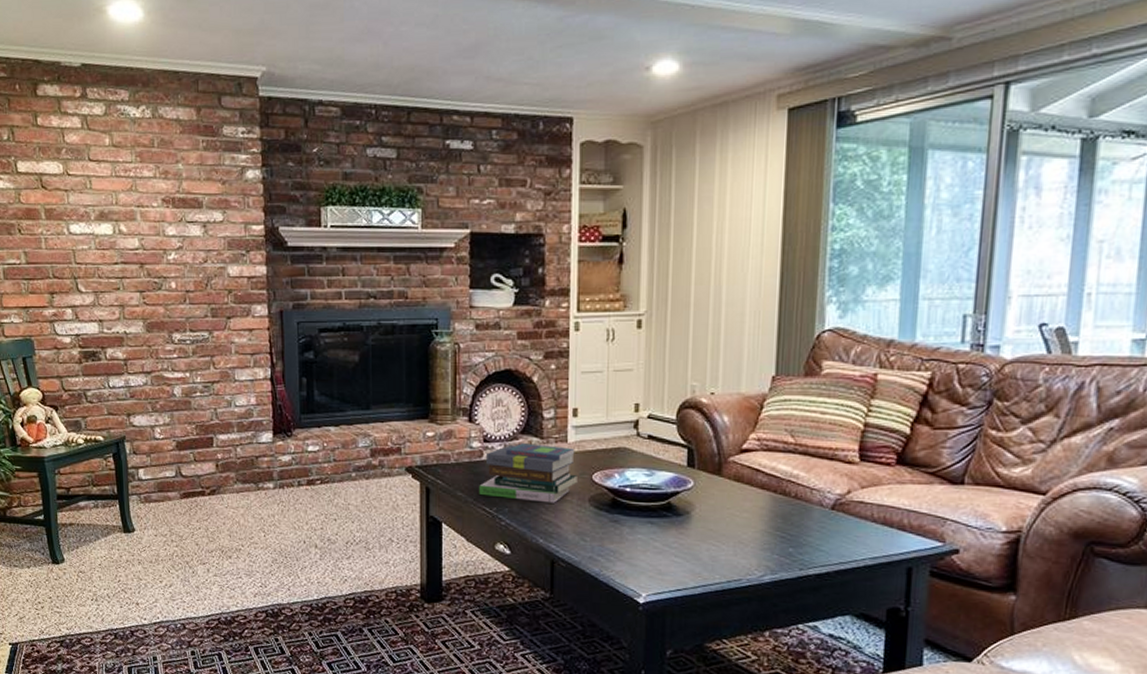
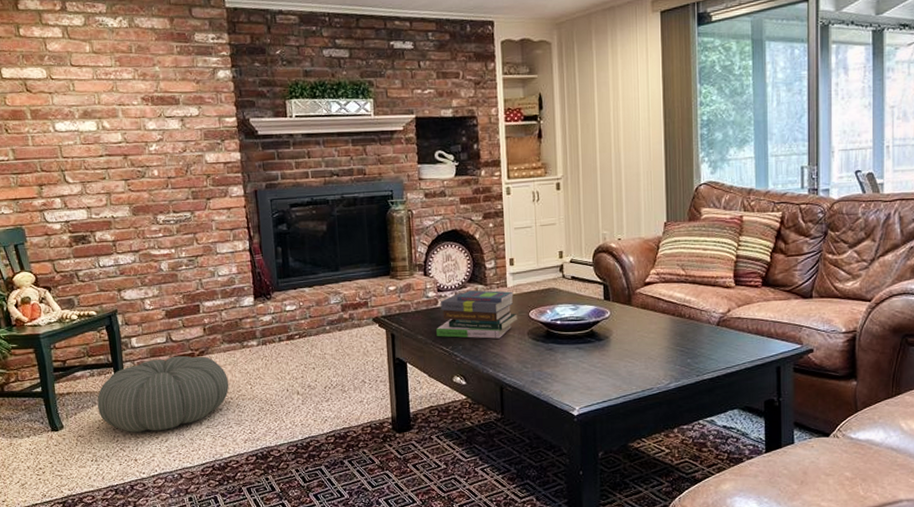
pouf: none [100,493,241,575] -> present [97,355,229,432]

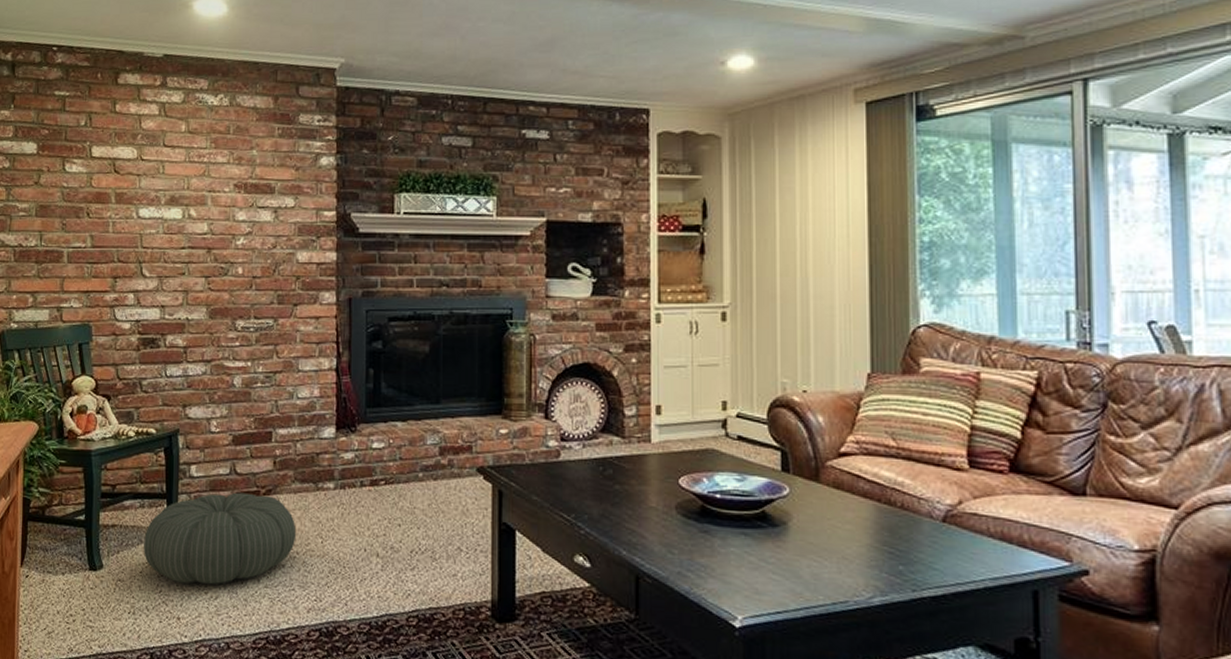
books: present [436,290,517,339] -> none [556,443,663,510]

